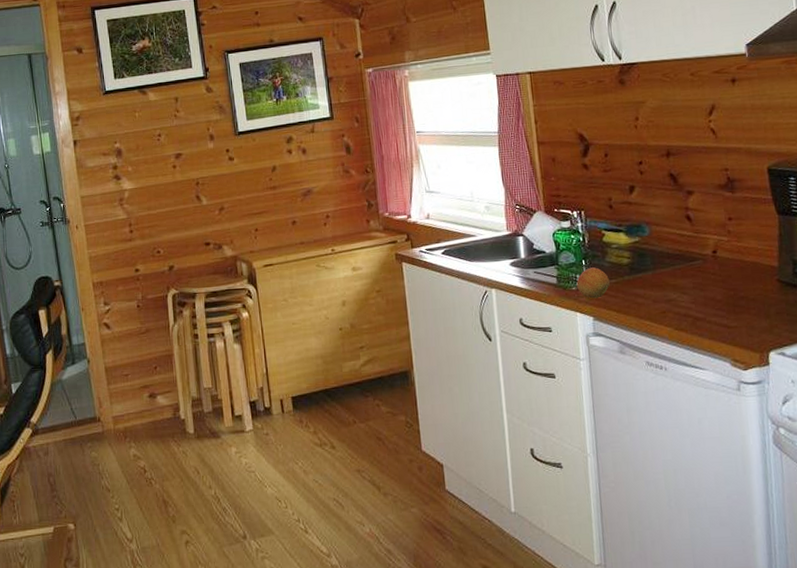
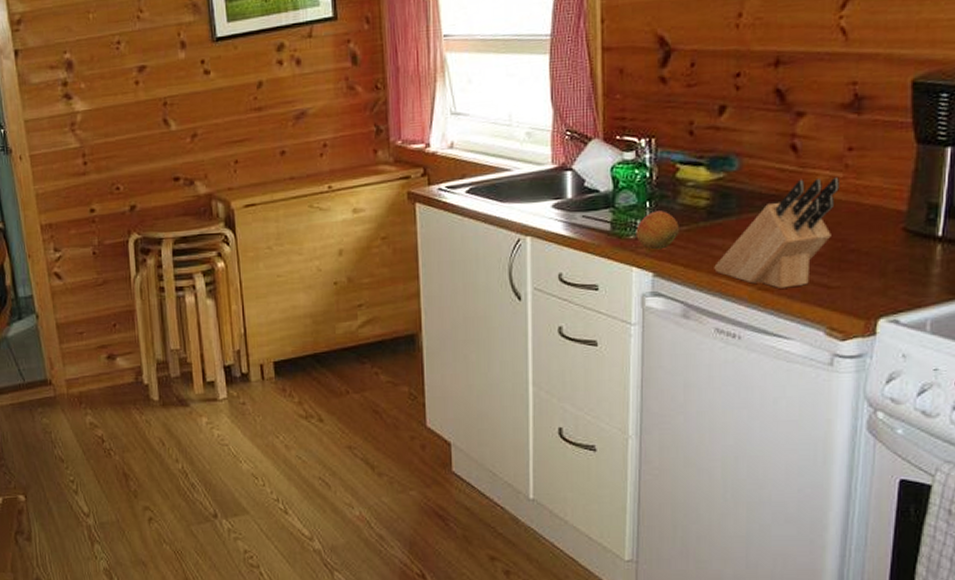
knife block: none [640,240,727,328] -> present [714,176,841,288]

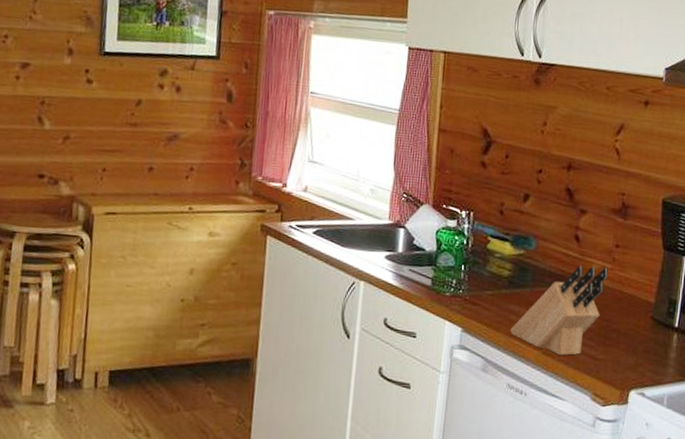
fruit: present [636,210,679,250] -> none [451,274,486,309]

